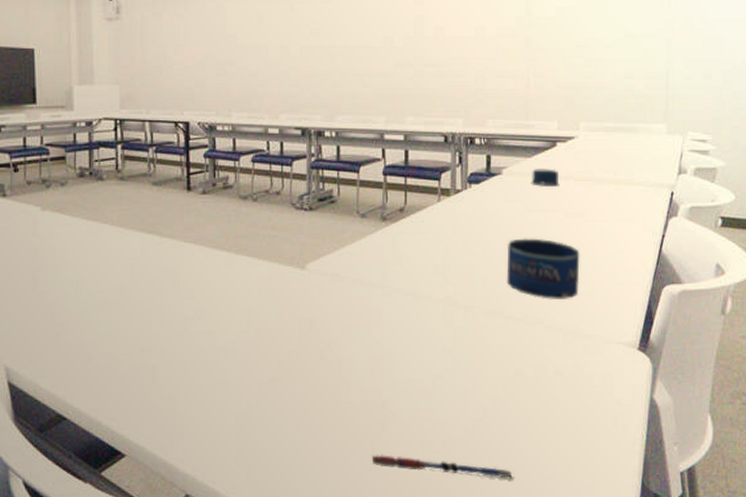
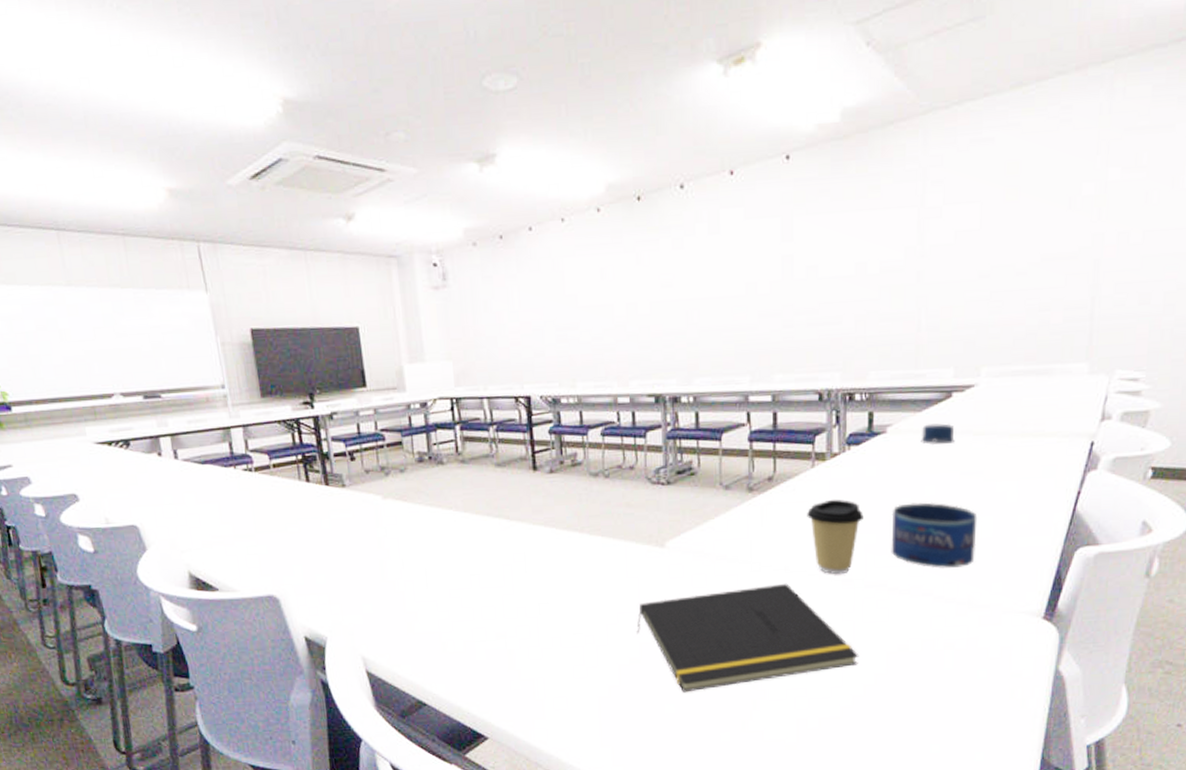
notepad: none [276,308,480,412] -> present [636,583,860,693]
pen: present [371,455,513,479] -> none [742,733,896,755]
coffee cup: none [433,231,483,301] -> present [807,499,864,574]

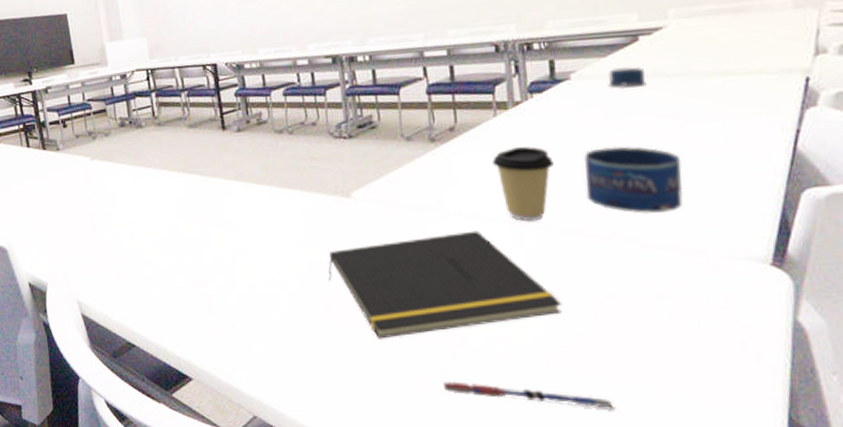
pen: none [742,733,896,755] -> present [442,381,614,409]

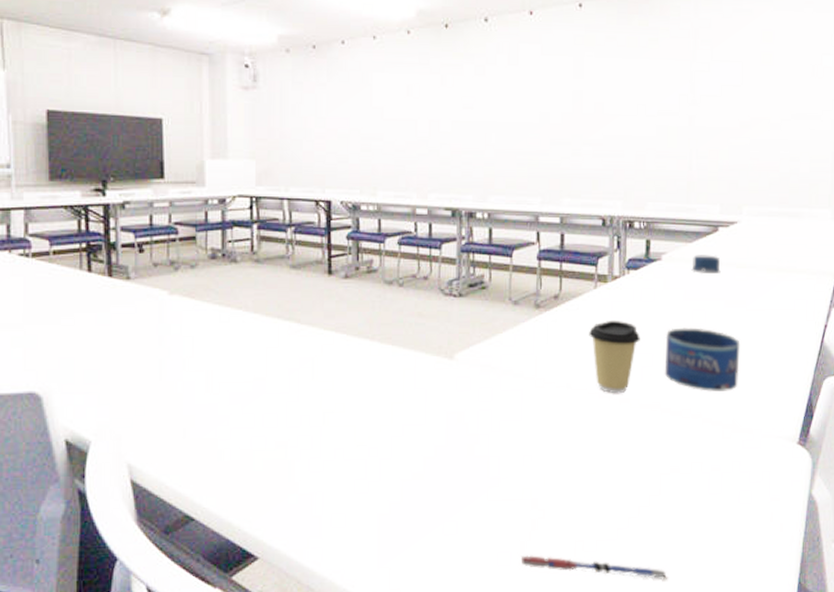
notepad: present [328,230,563,339] -> none [421,400,635,511]

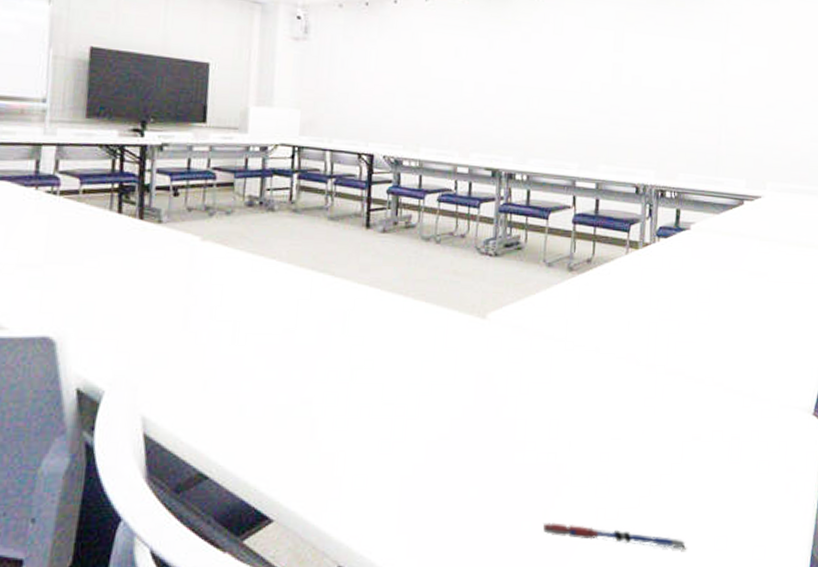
coffee cup: present [589,320,640,393] -> none [619,285,668,359]
water bottle: present [664,255,741,392] -> none [689,226,762,361]

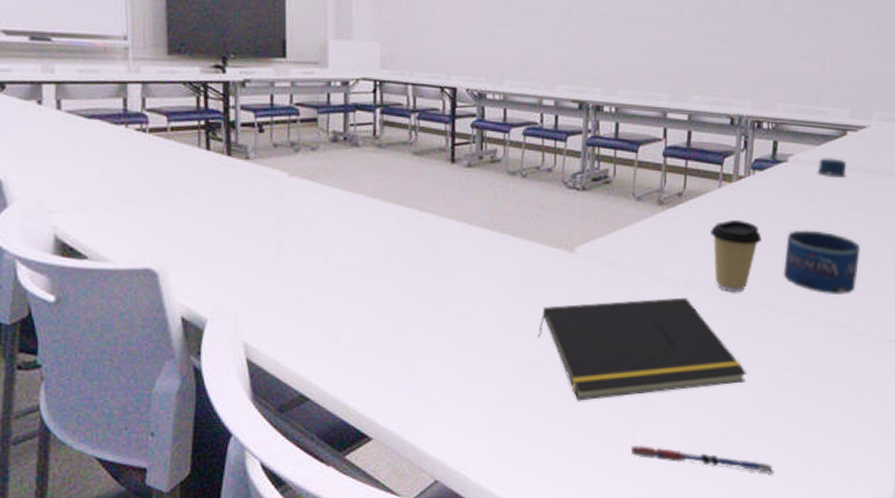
notepad: none [448,364,658,475] -> present [537,297,747,401]
coffee cup: none [619,285,668,359] -> present [710,219,762,292]
water bottle: none [689,226,762,361] -> present [783,158,861,295]

